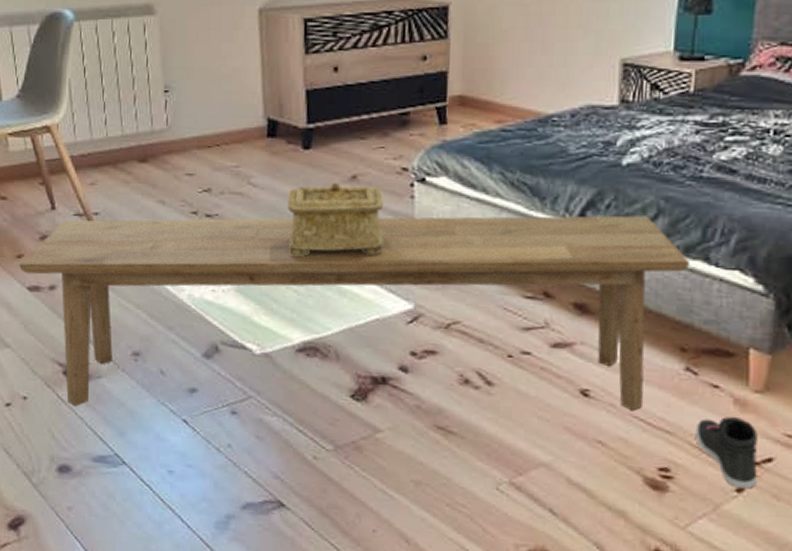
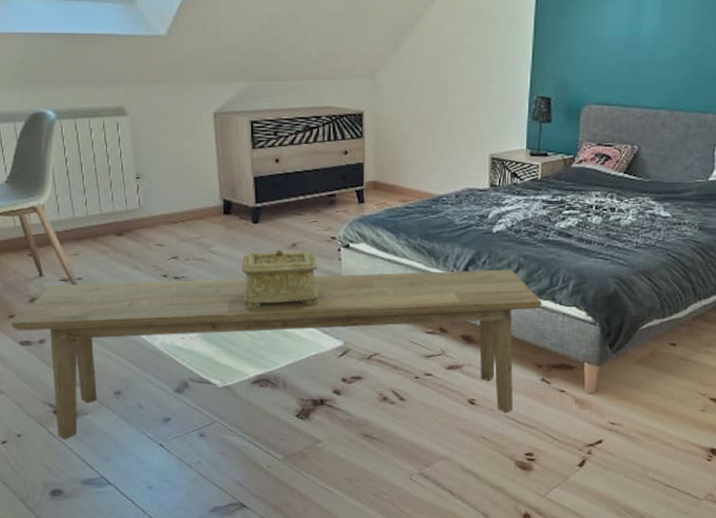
sneaker: present [695,417,758,489] -> none [549,413,592,464]

